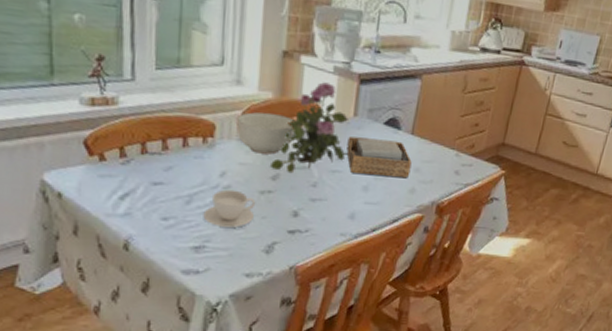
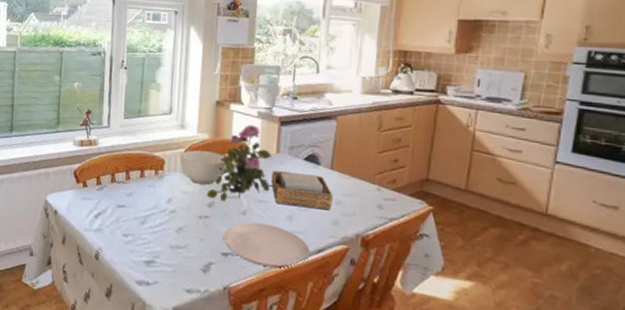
teacup: present [203,189,256,228] -> none [154,213,195,247]
plate: none [289,195,385,242] -> present [223,222,310,269]

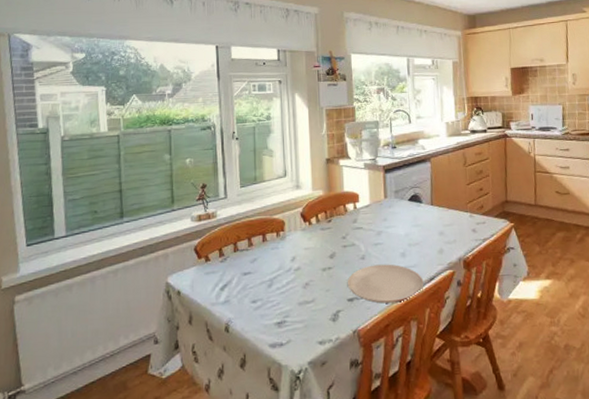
bowl: present [180,150,227,185] -> none [298,205,343,239]
flower bouquet: present [206,125,272,202] -> none [327,176,383,251]
napkin holder: present [271,170,333,211] -> none [383,212,437,244]

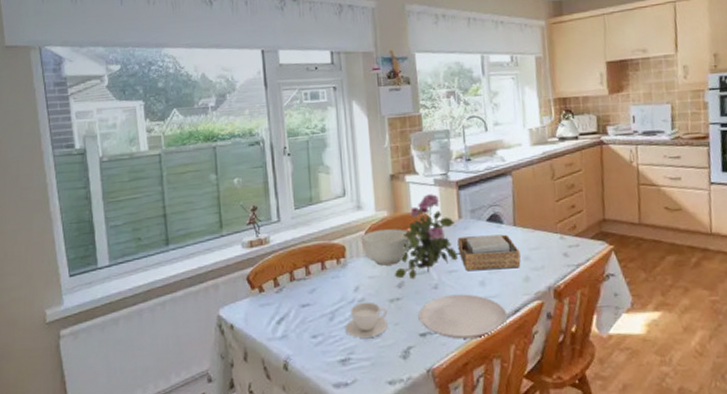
teacup: none [282,270,320,303] -> present [345,302,388,338]
bowl: none [298,205,343,239] -> present [360,228,411,266]
flower bouquet: none [327,176,383,251] -> present [394,194,458,280]
napkin holder: none [383,212,437,244] -> present [457,234,521,271]

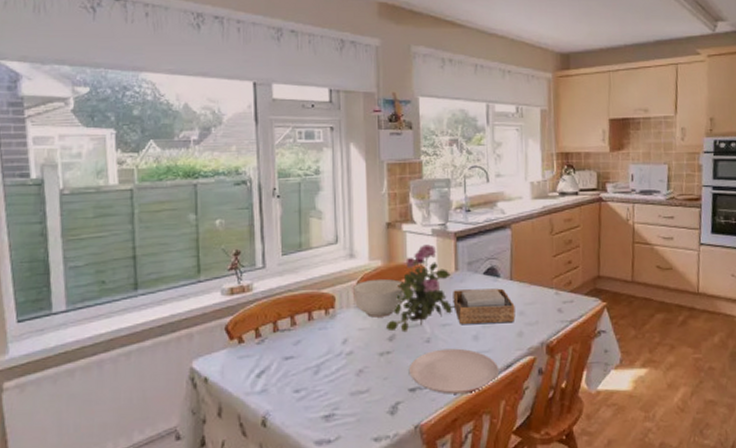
teacup: present [345,302,388,338] -> none [330,355,377,393]

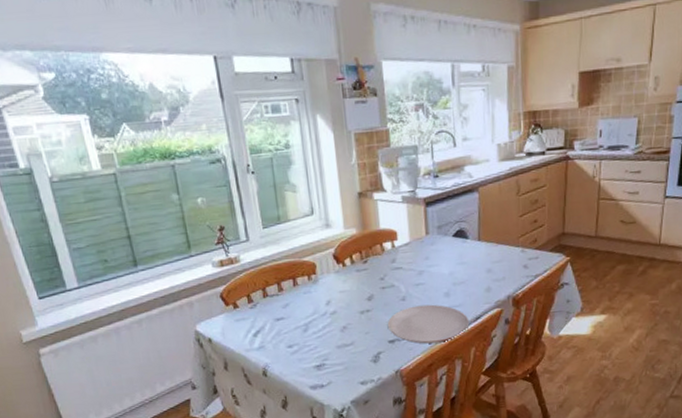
bowl: present [352,278,405,318] -> none [330,245,380,281]
flower bouquet: present [385,244,452,333] -> none [364,211,424,293]
napkin holder: present [453,288,516,325] -> none [424,249,484,283]

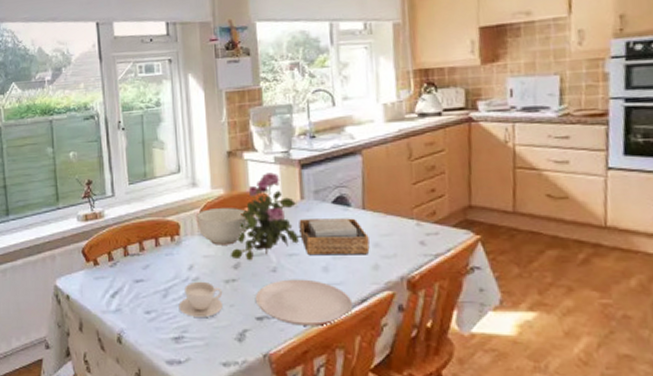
teacup: none [318,314,359,346] -> present [178,281,223,317]
bowl: none [330,245,380,281] -> present [195,207,249,245]
flower bouquet: none [364,211,424,293] -> present [230,172,299,261]
napkin holder: none [424,249,484,283] -> present [299,218,370,256]

